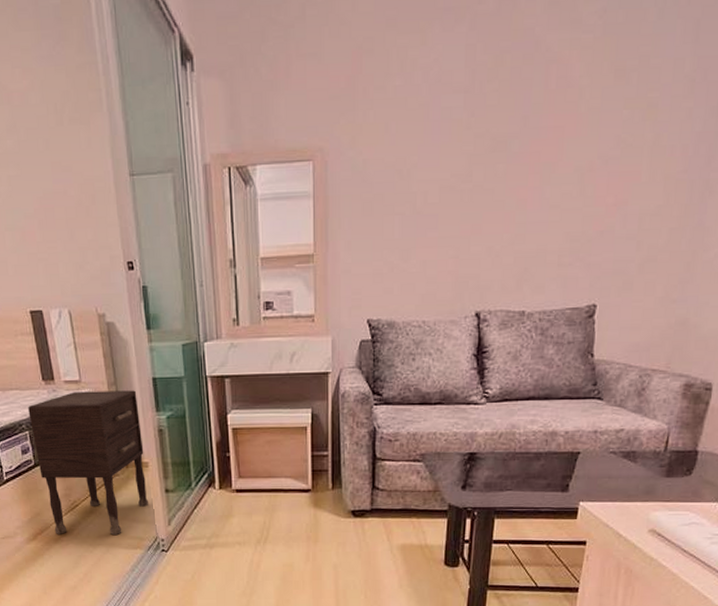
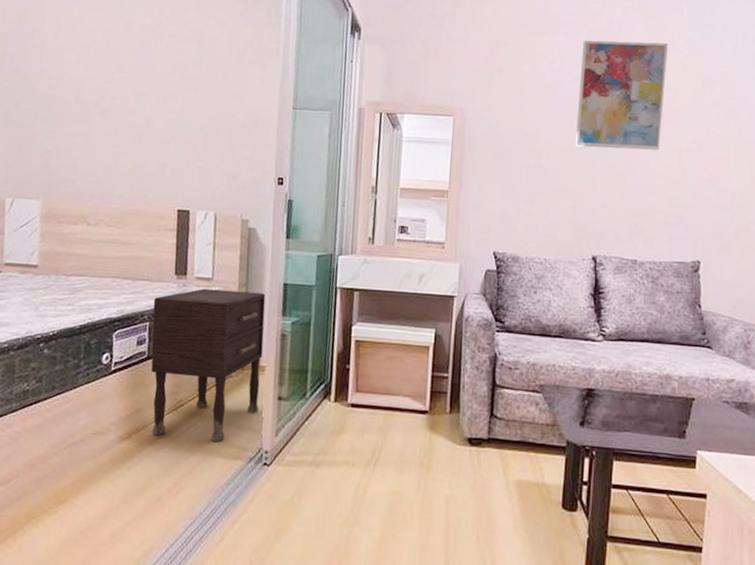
wall art: none [456,20,575,181] -> present [575,40,668,150]

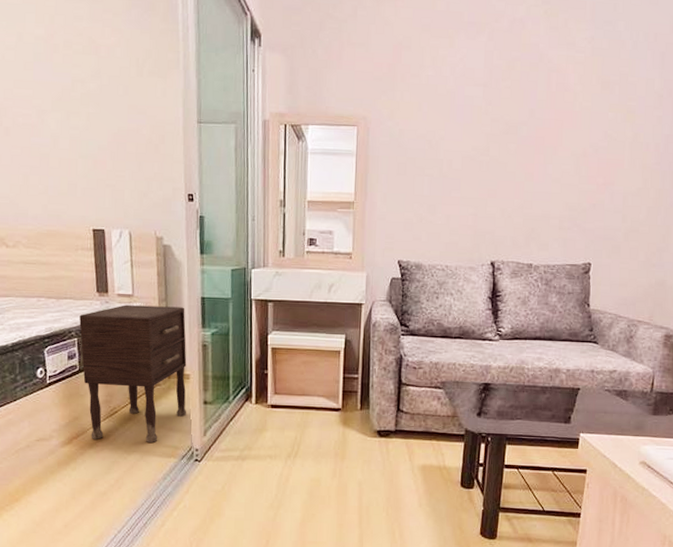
wall art: present [575,40,668,150] -> none [476,41,570,156]

